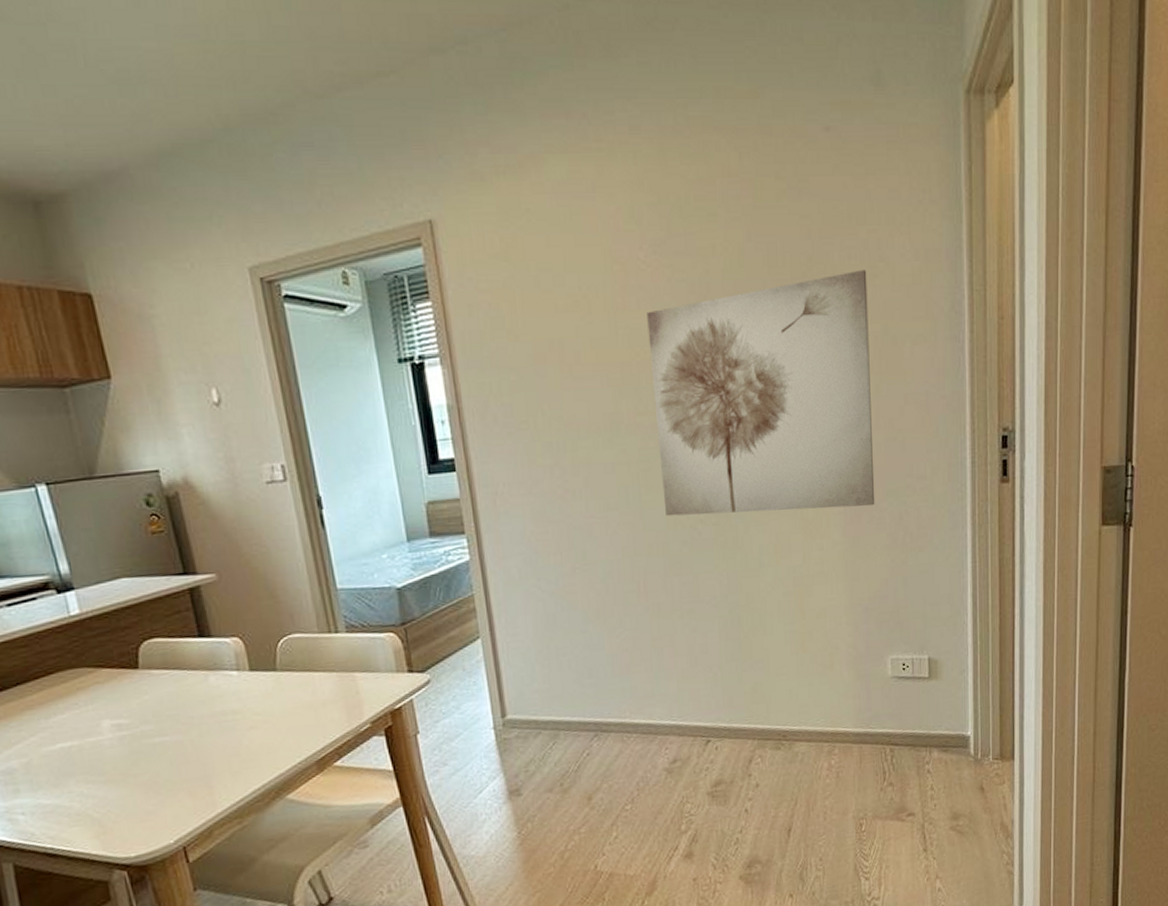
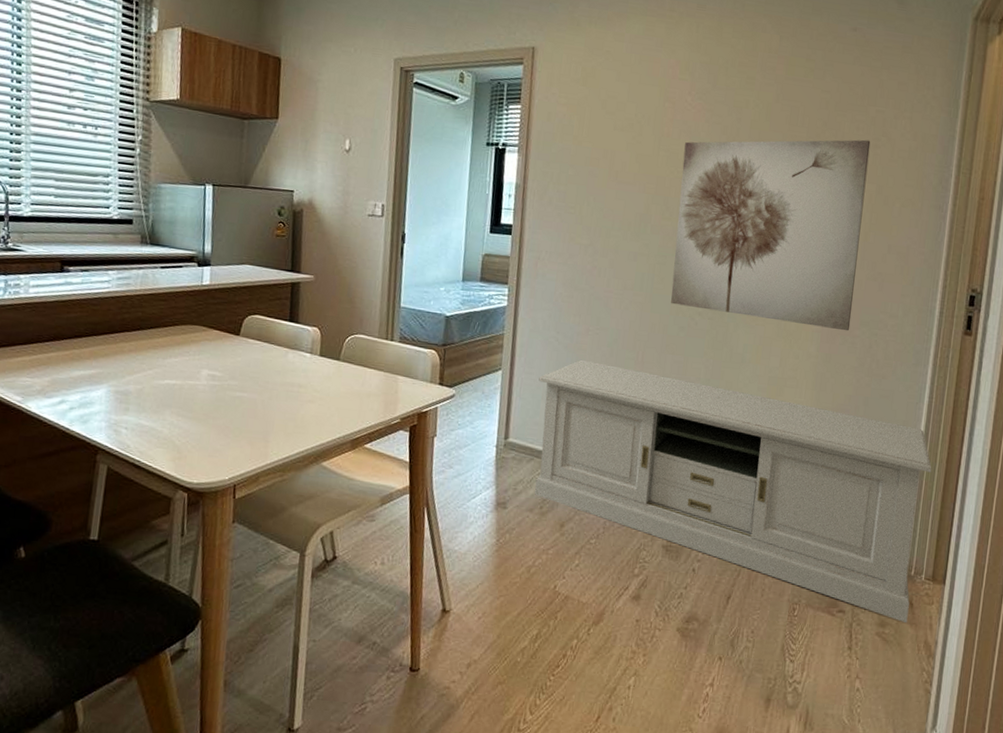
media console: none [527,598,985,810] -> present [535,359,932,623]

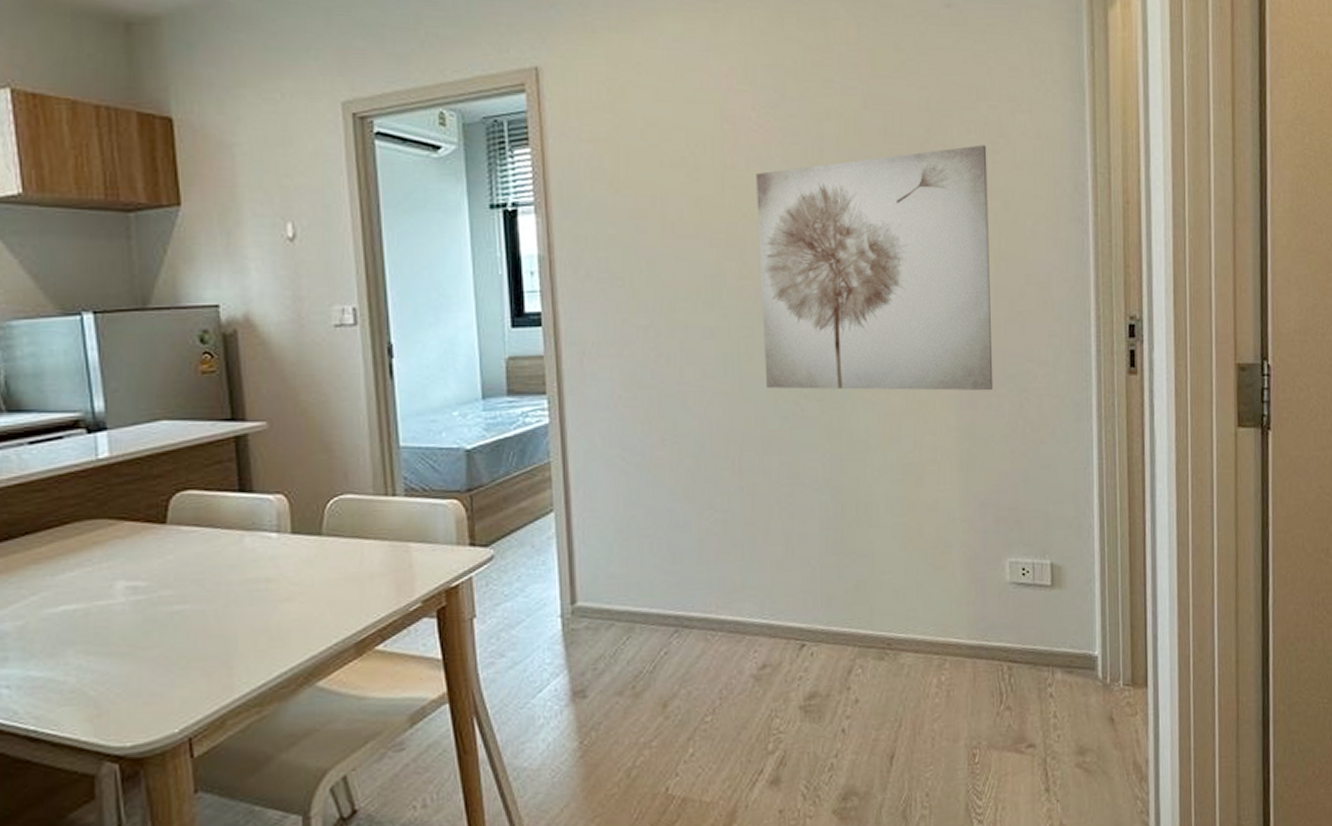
media console: present [535,359,932,623] -> none [606,479,1114,744]

